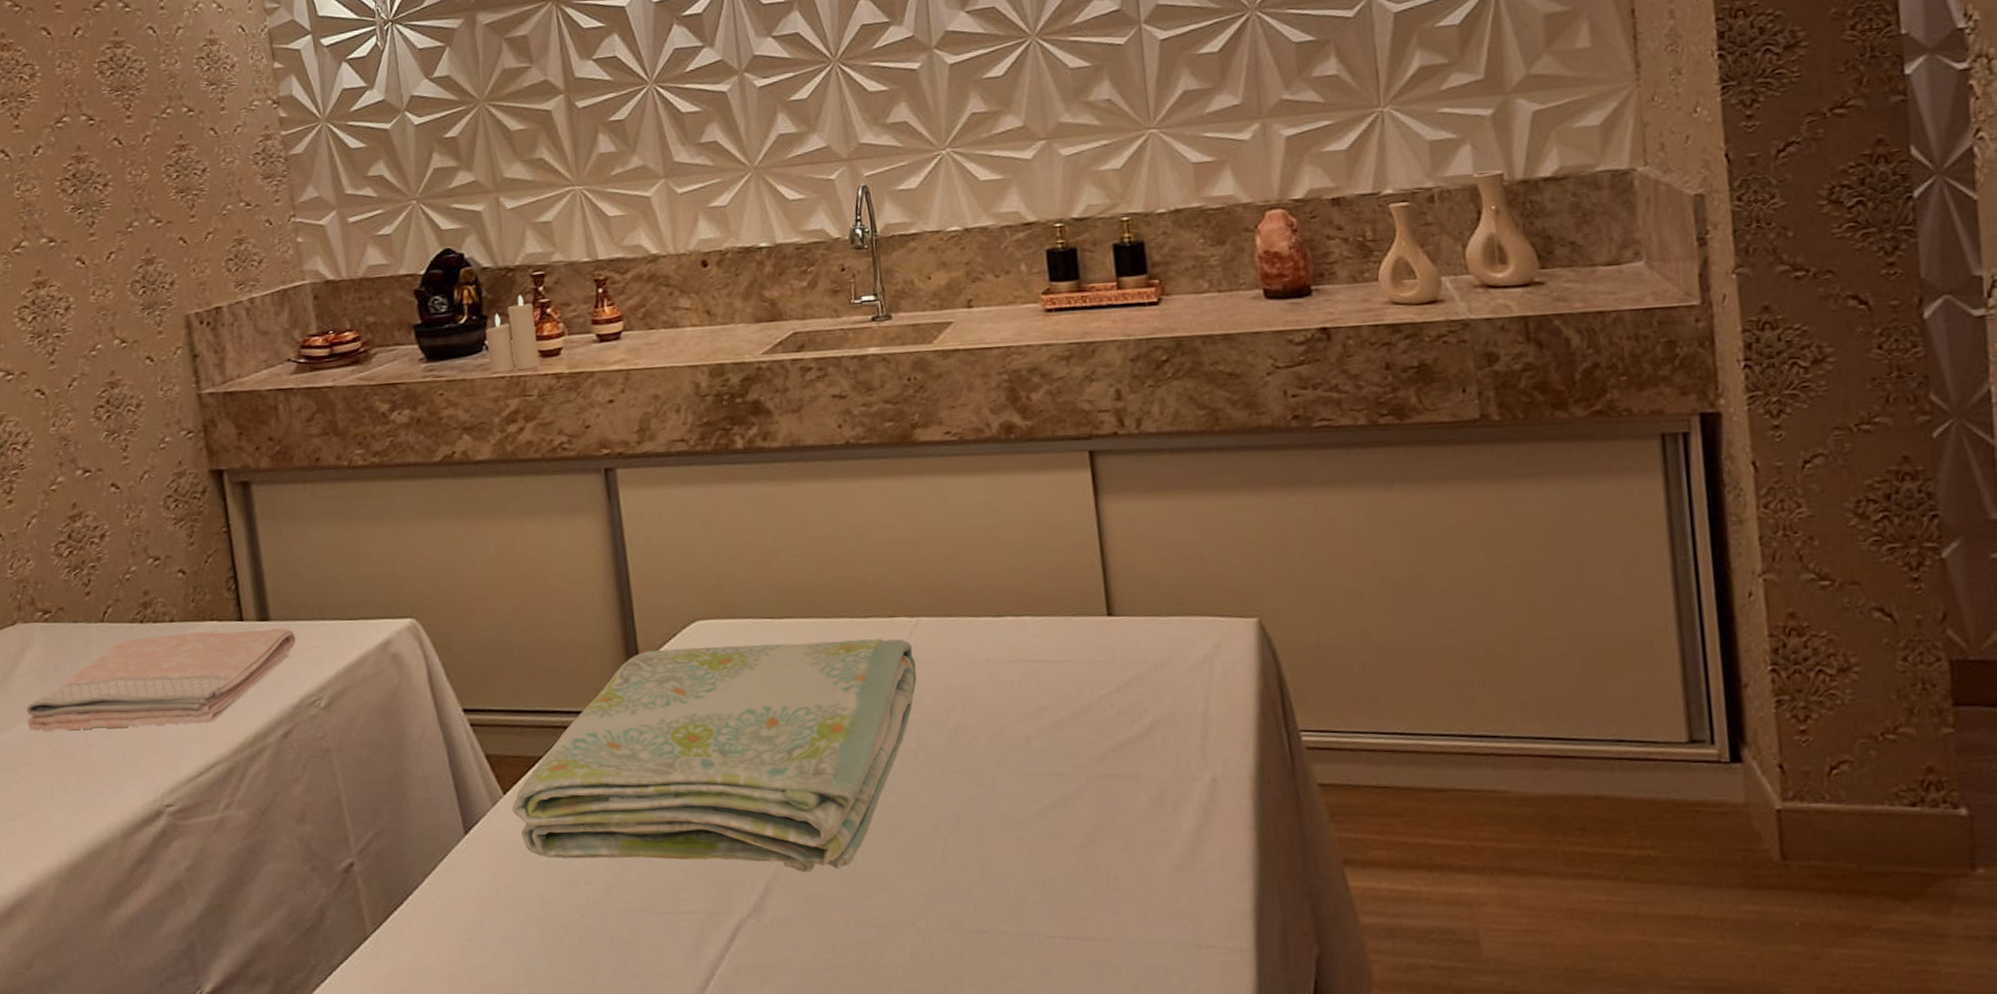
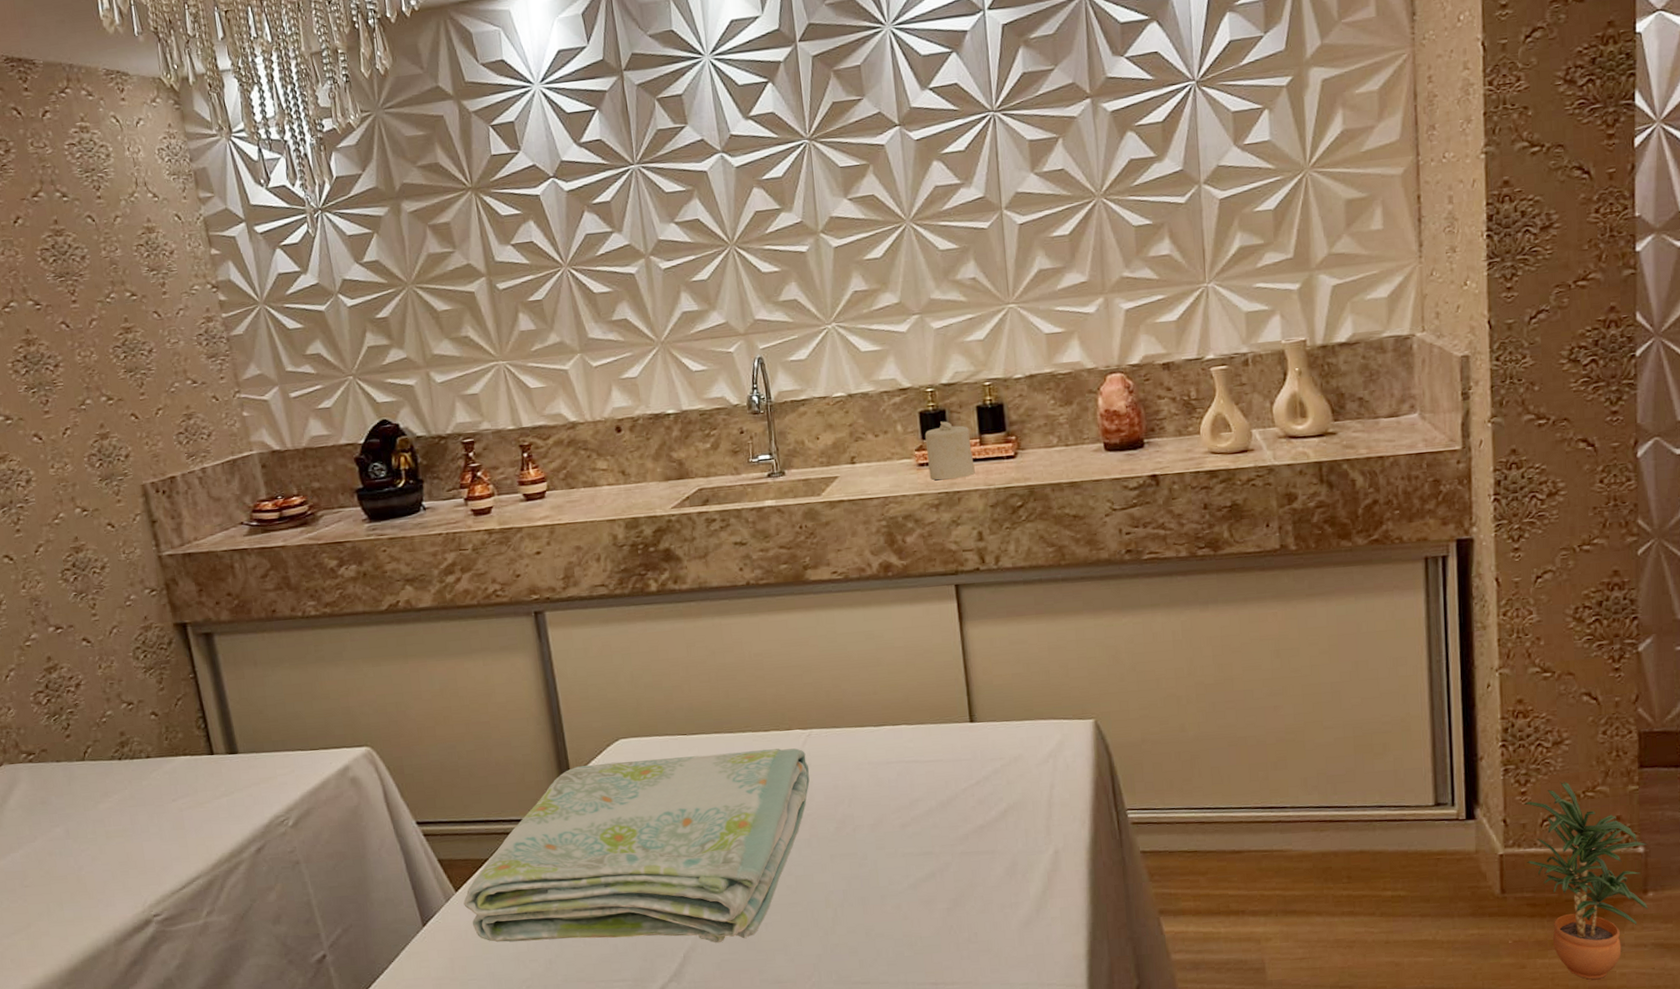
towel: present [26,628,297,732] -> none [18,759,264,858]
candle: present [485,295,540,373] -> none [422,460,473,530]
candle: none [1052,260,1112,329] -> present [924,421,975,481]
potted plant: none [1805,719,1980,979] -> present [1524,781,1649,980]

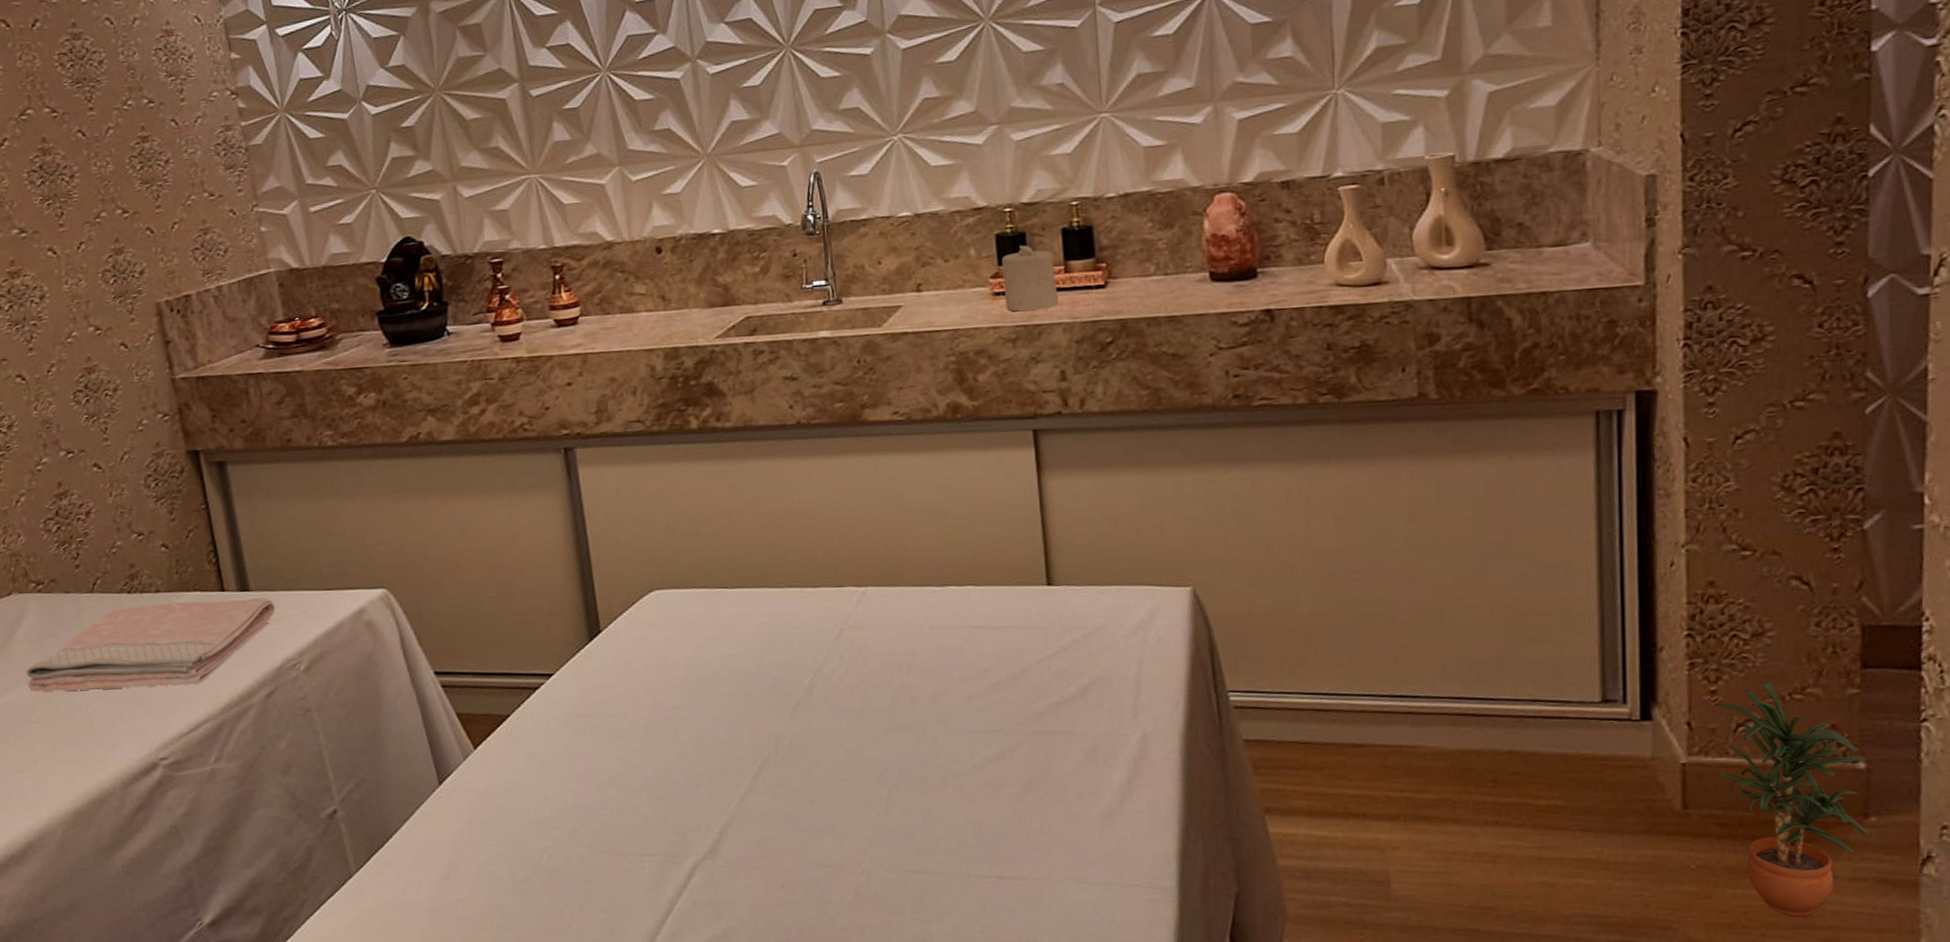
towel: none [18,759,264,858] -> present [26,598,276,693]
towel: present [463,748,810,943] -> none [482,607,864,820]

